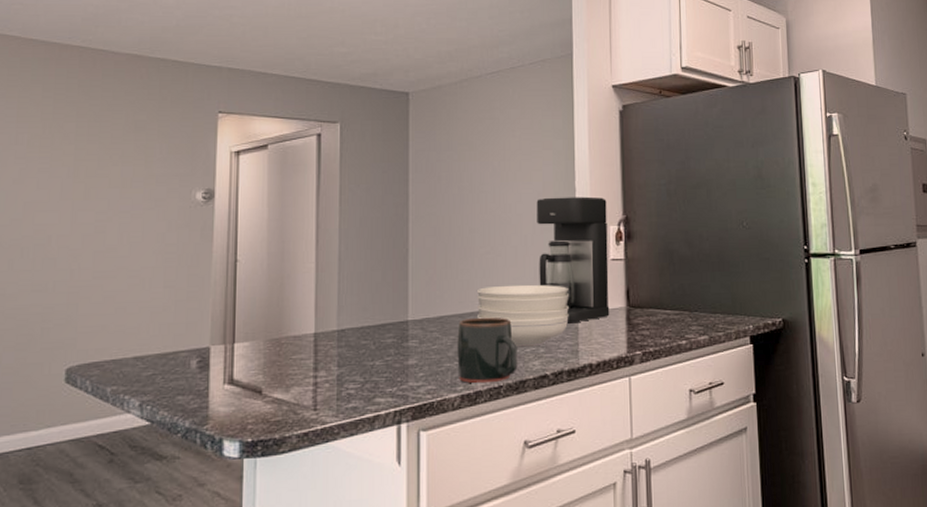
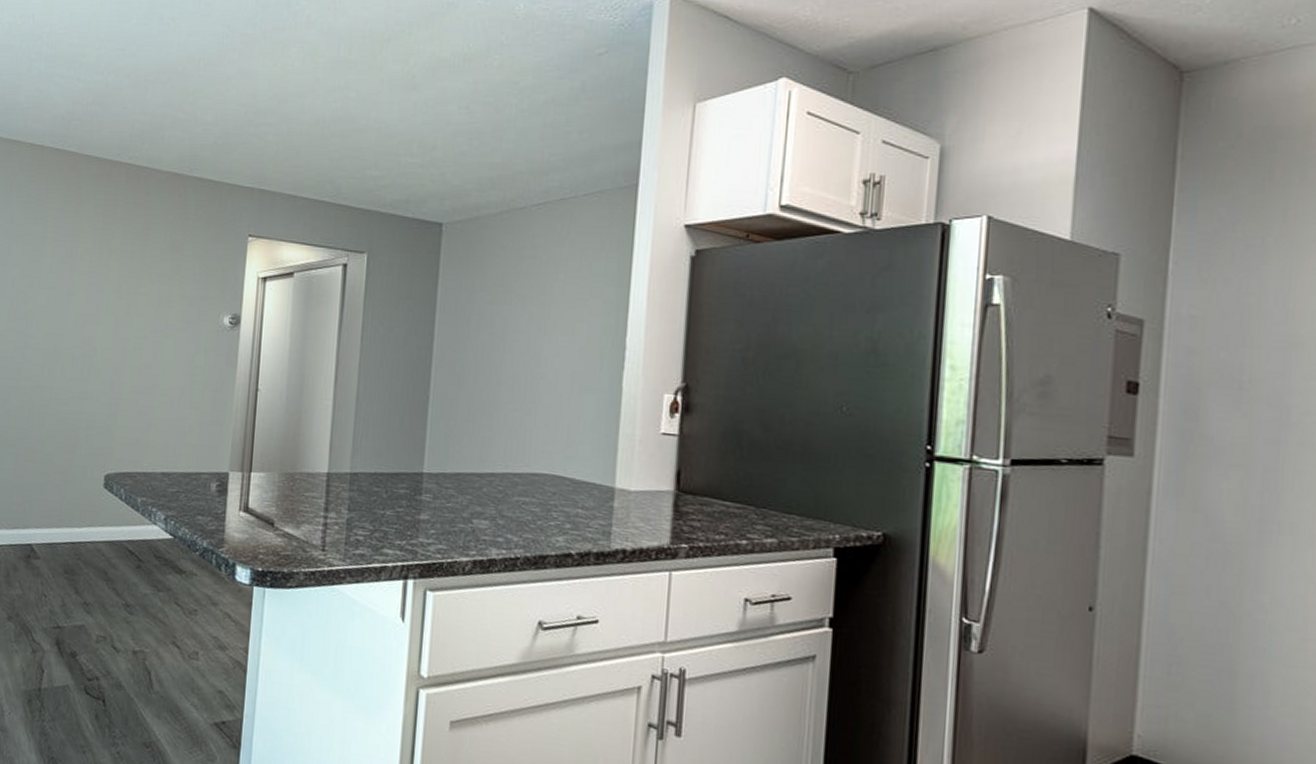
mug: present [457,317,518,384] -> none [471,479,540,554]
bowl: present [476,284,570,347] -> none [497,447,607,520]
coffee maker: present [536,196,610,324] -> none [572,353,663,501]

